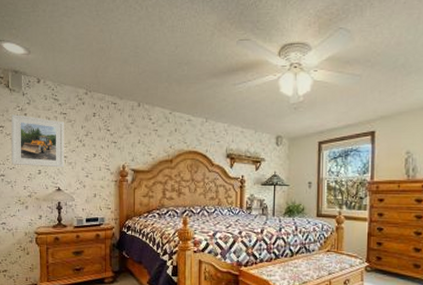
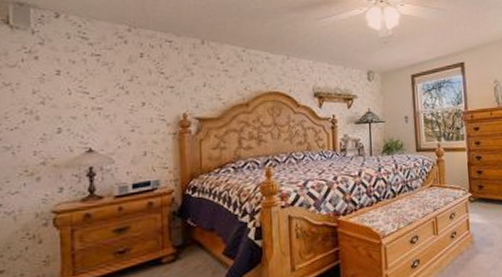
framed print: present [11,114,65,168] -> none [13,58,99,124]

